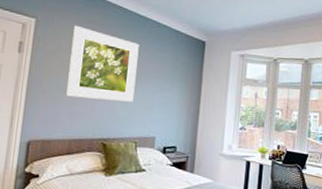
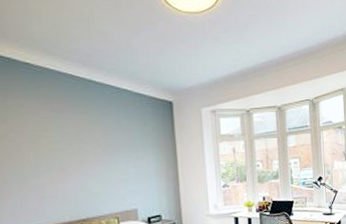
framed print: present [65,25,139,102] -> none [23,102,107,182]

